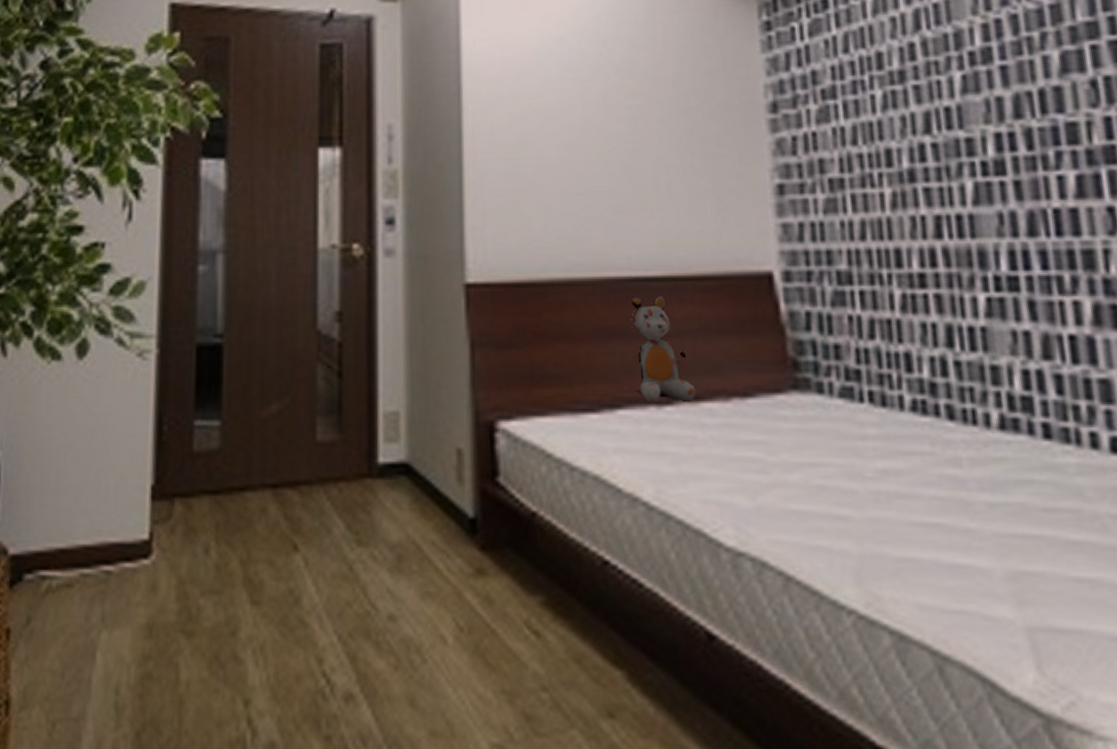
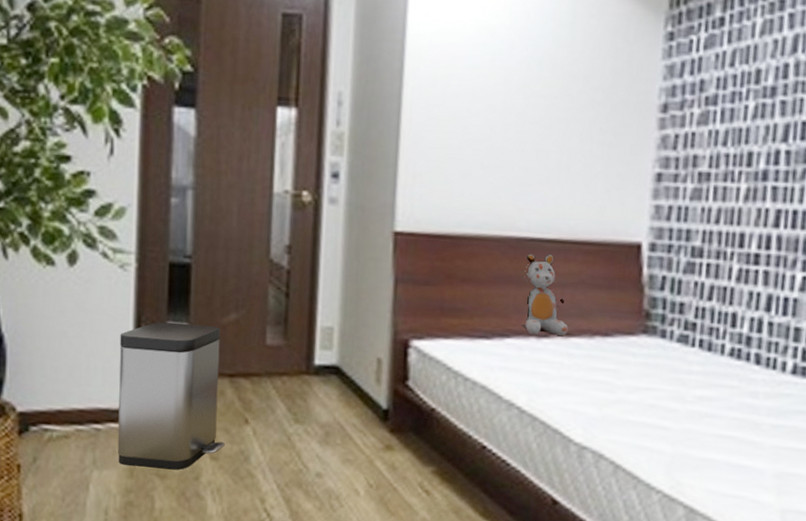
pedal bin: none [132,421,269,623] -> present [117,322,225,470]

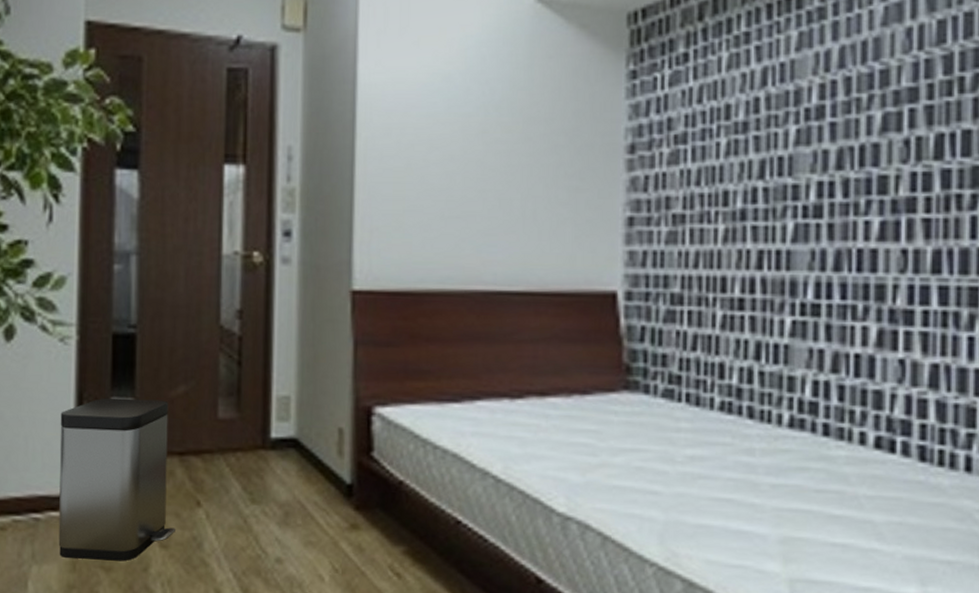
stuffed bear: present [519,253,568,336] -> none [490,308,543,397]

